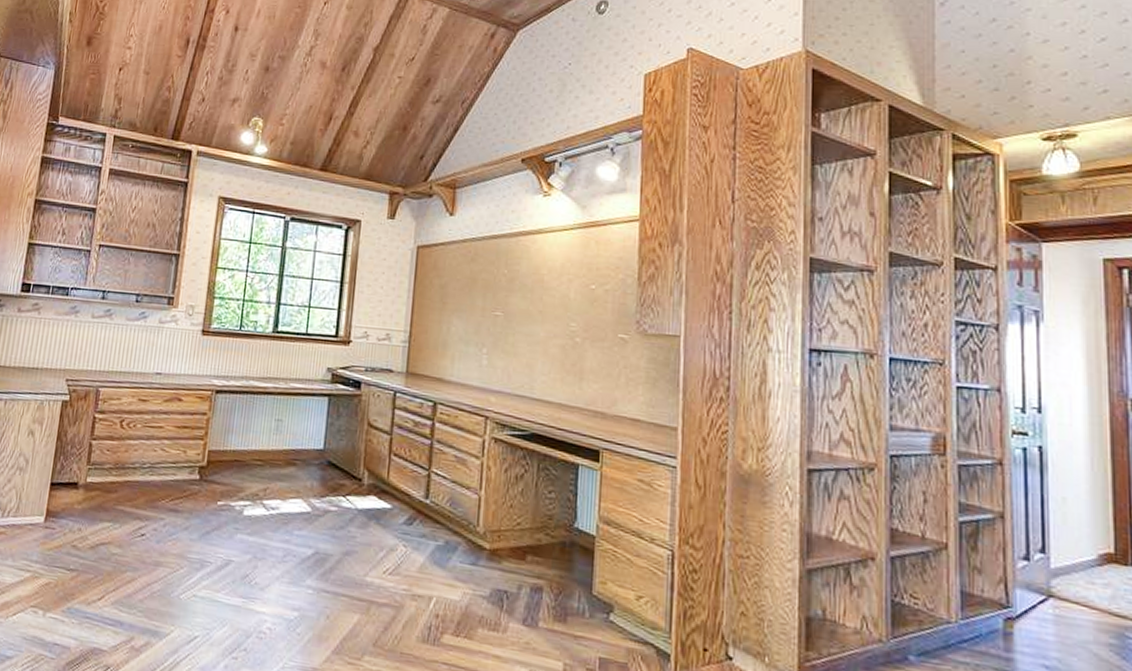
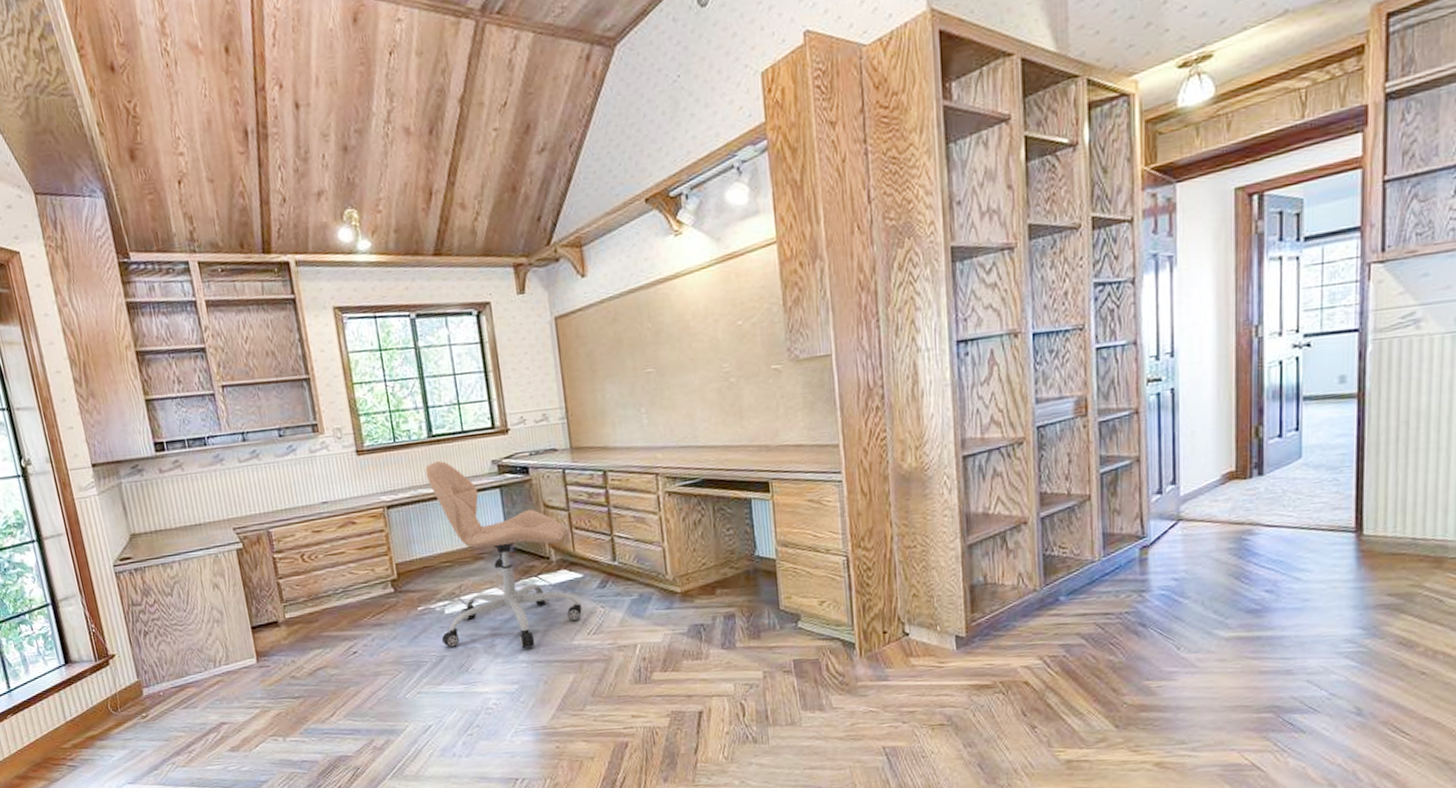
office chair: none [232,357,383,574] -> present [425,461,582,649]

